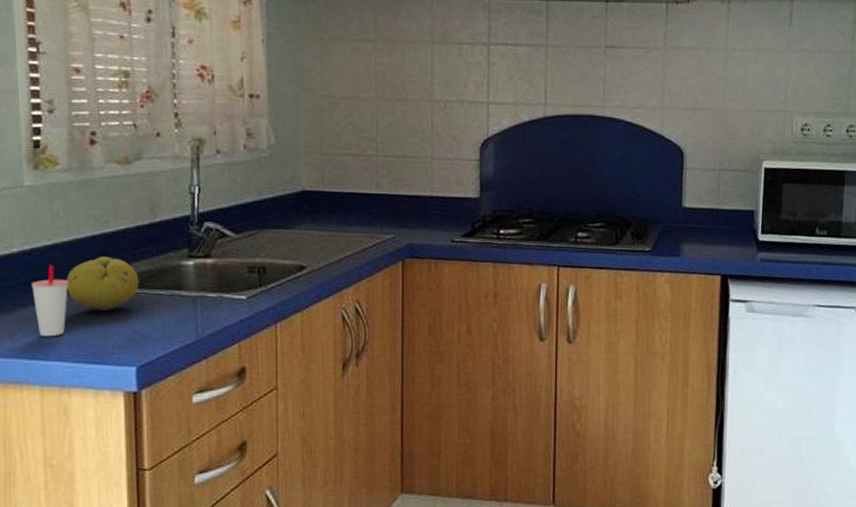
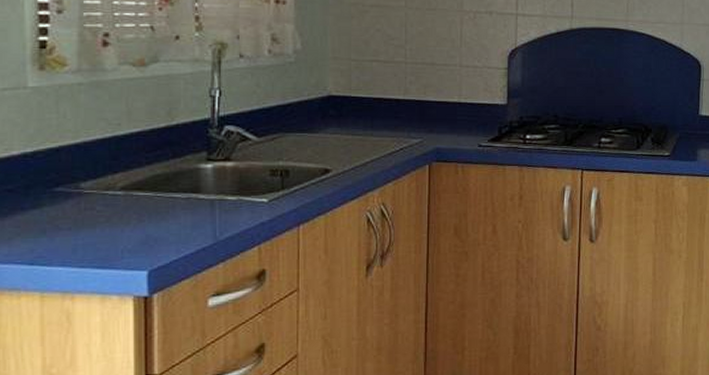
cup: present [30,264,70,337] -> none [32,167,76,242]
fruit: present [67,257,139,311] -> none [73,159,153,214]

